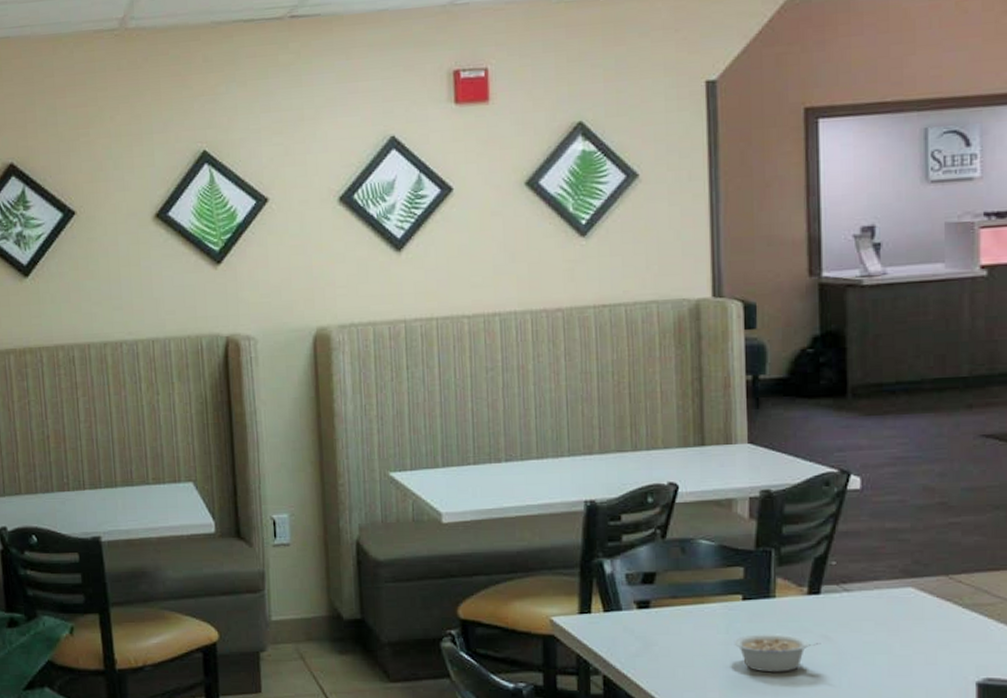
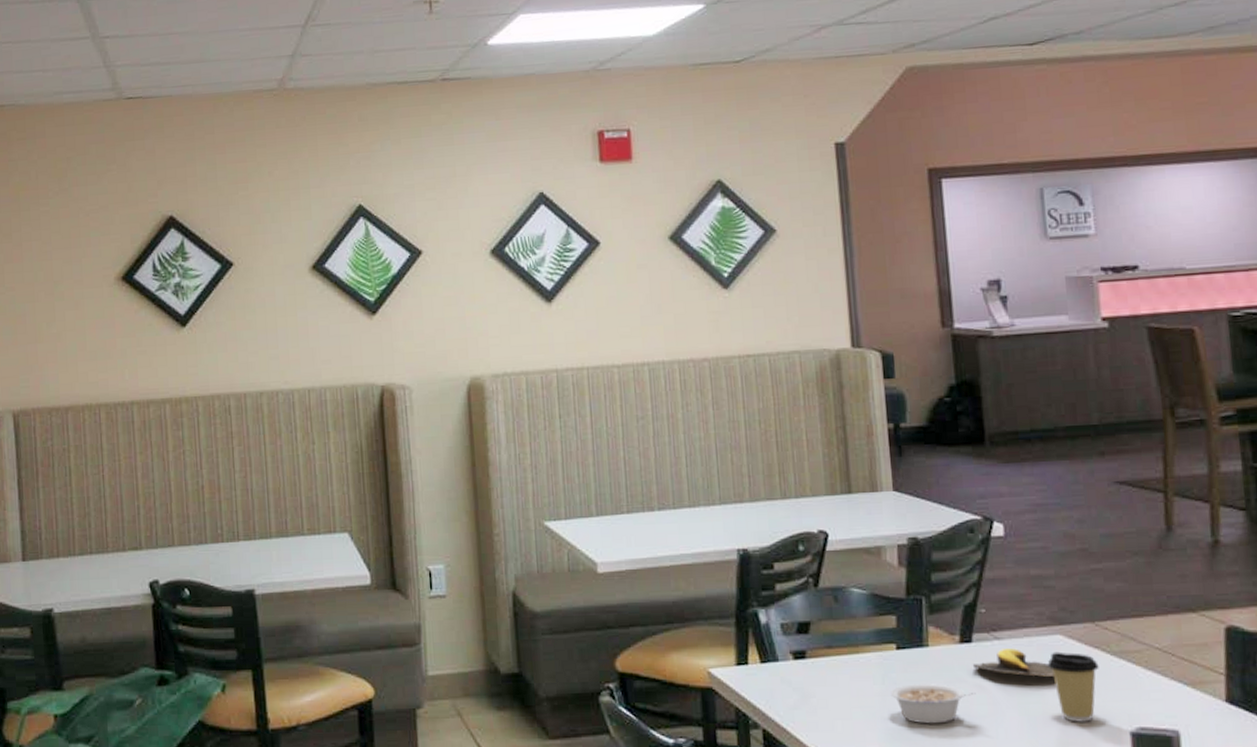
banana: none [820,600,903,628] -> present [973,648,1054,677]
coffee cup: none [896,604,950,673] -> present [1047,651,1099,722]

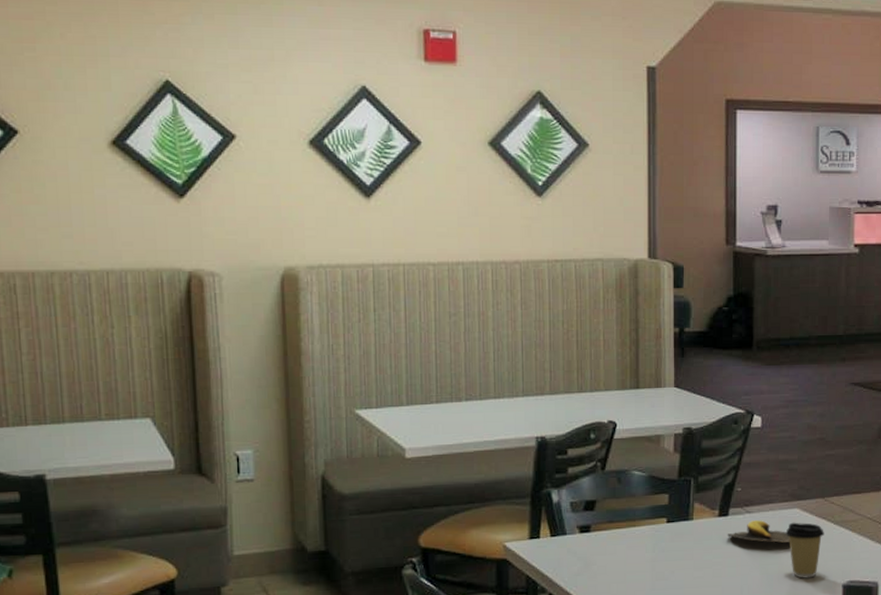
legume: present [890,684,976,724] -> none [659,550,728,584]

